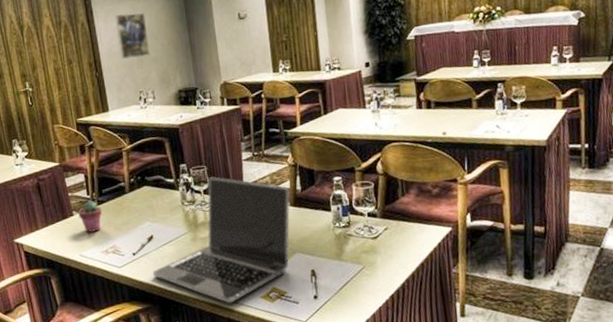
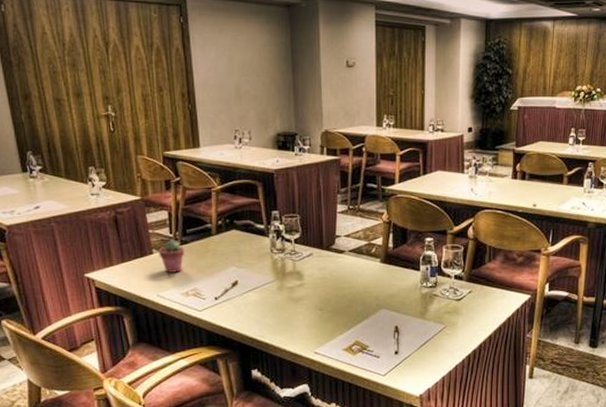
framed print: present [115,13,150,59] -> none [214,45,250,94]
laptop: present [153,176,290,304] -> none [235,226,381,354]

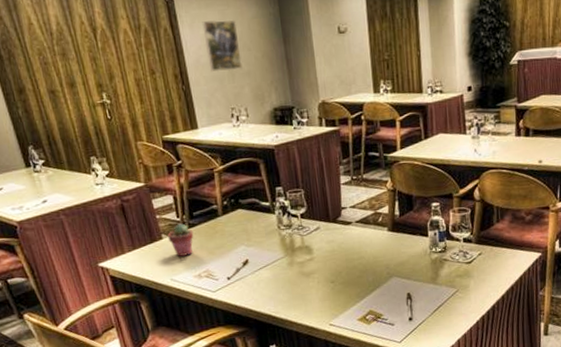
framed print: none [214,45,250,94] -> present [202,20,243,72]

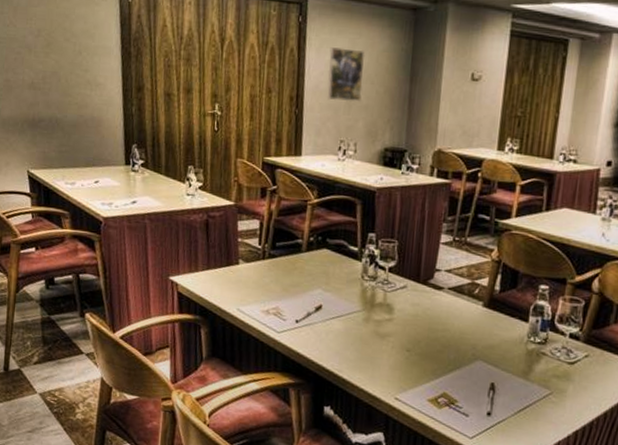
potted succulent: present [168,223,194,256] -> none [244,251,272,288]

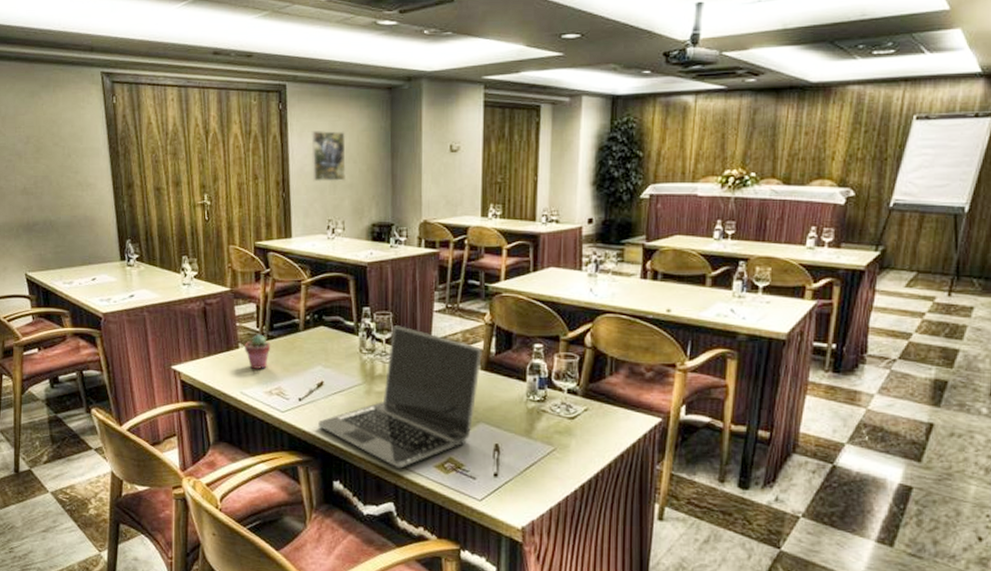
potted succulent: none [244,251,272,288] -> present [245,334,271,369]
laptop: none [313,254,486,400] -> present [318,325,482,469]

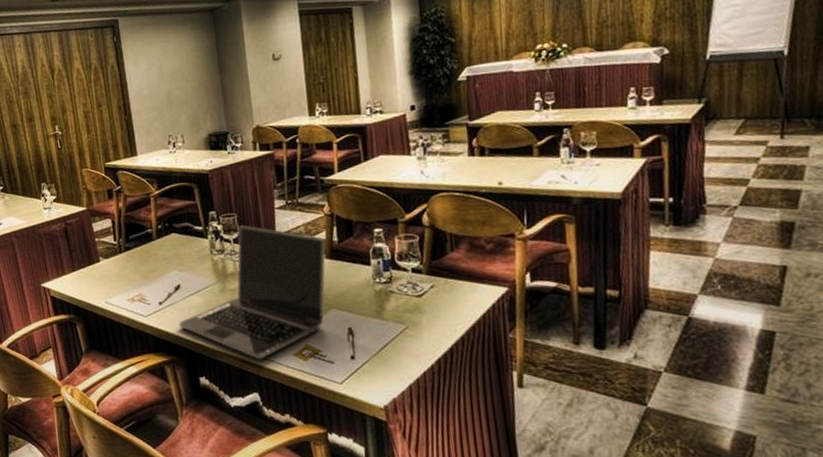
potted succulent: present [245,334,271,369] -> none [105,246,129,279]
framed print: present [311,131,346,182] -> none [145,55,180,103]

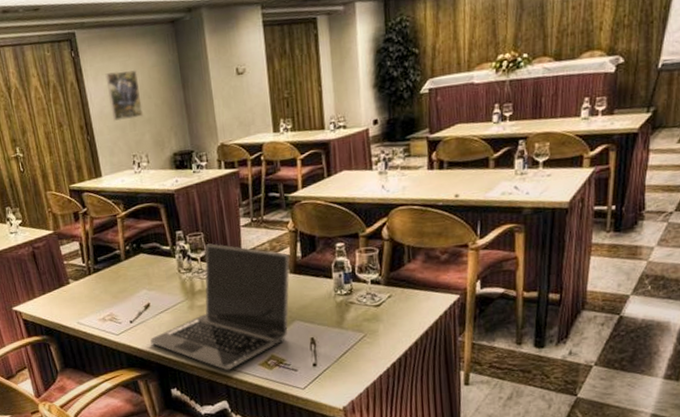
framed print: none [145,55,180,103] -> present [105,70,143,121]

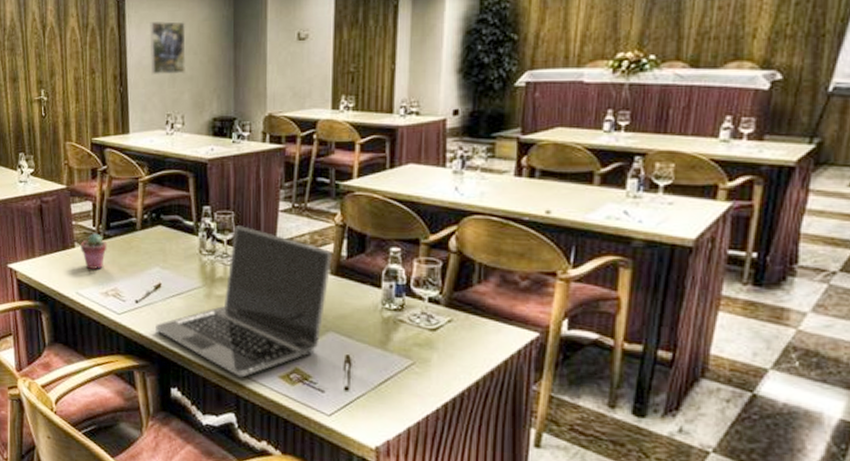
potted succulent: none [74,268,99,300] -> present [80,233,107,269]

